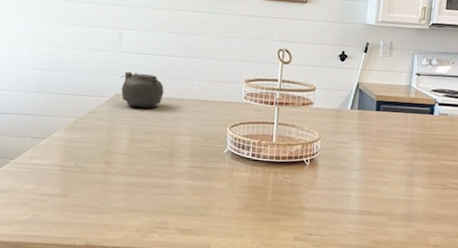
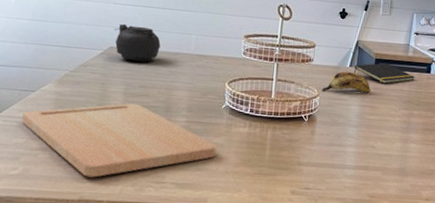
cutting board: none [33,149,220,223] -> present [22,103,217,178]
banana: none [322,113,373,136] -> present [321,71,371,93]
notepad: none [355,104,418,126] -> present [354,63,415,84]

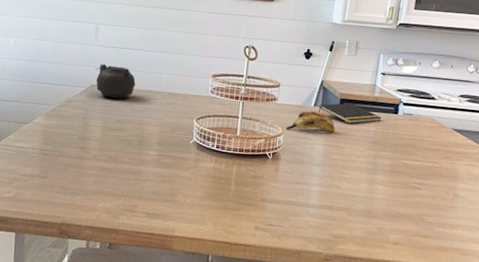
cutting board: present [22,103,217,178] -> none [16,136,185,204]

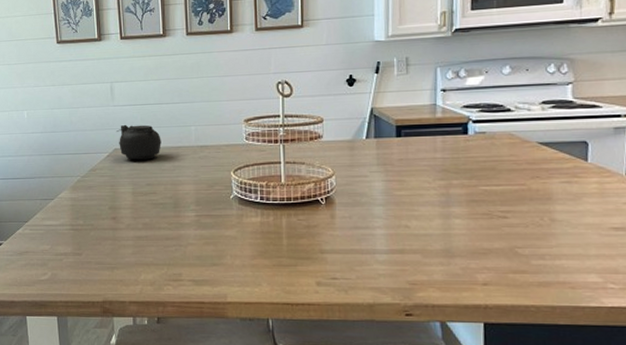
banana: present [285,110,335,133] -> none [336,143,395,169]
notepad: present [319,103,382,124] -> none [372,129,449,153]

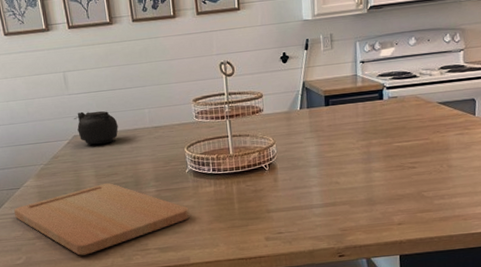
cutting board: none [45,203,231,279] -> present [14,183,190,256]

